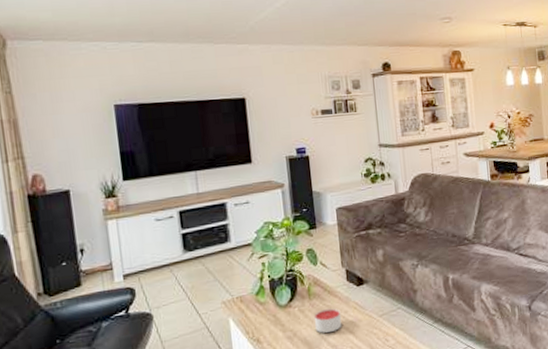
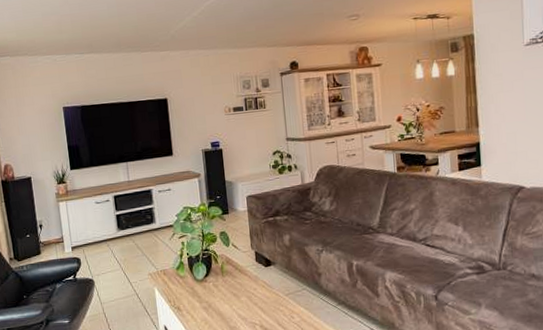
candle: present [313,308,342,333] -> none [226,285,252,306]

